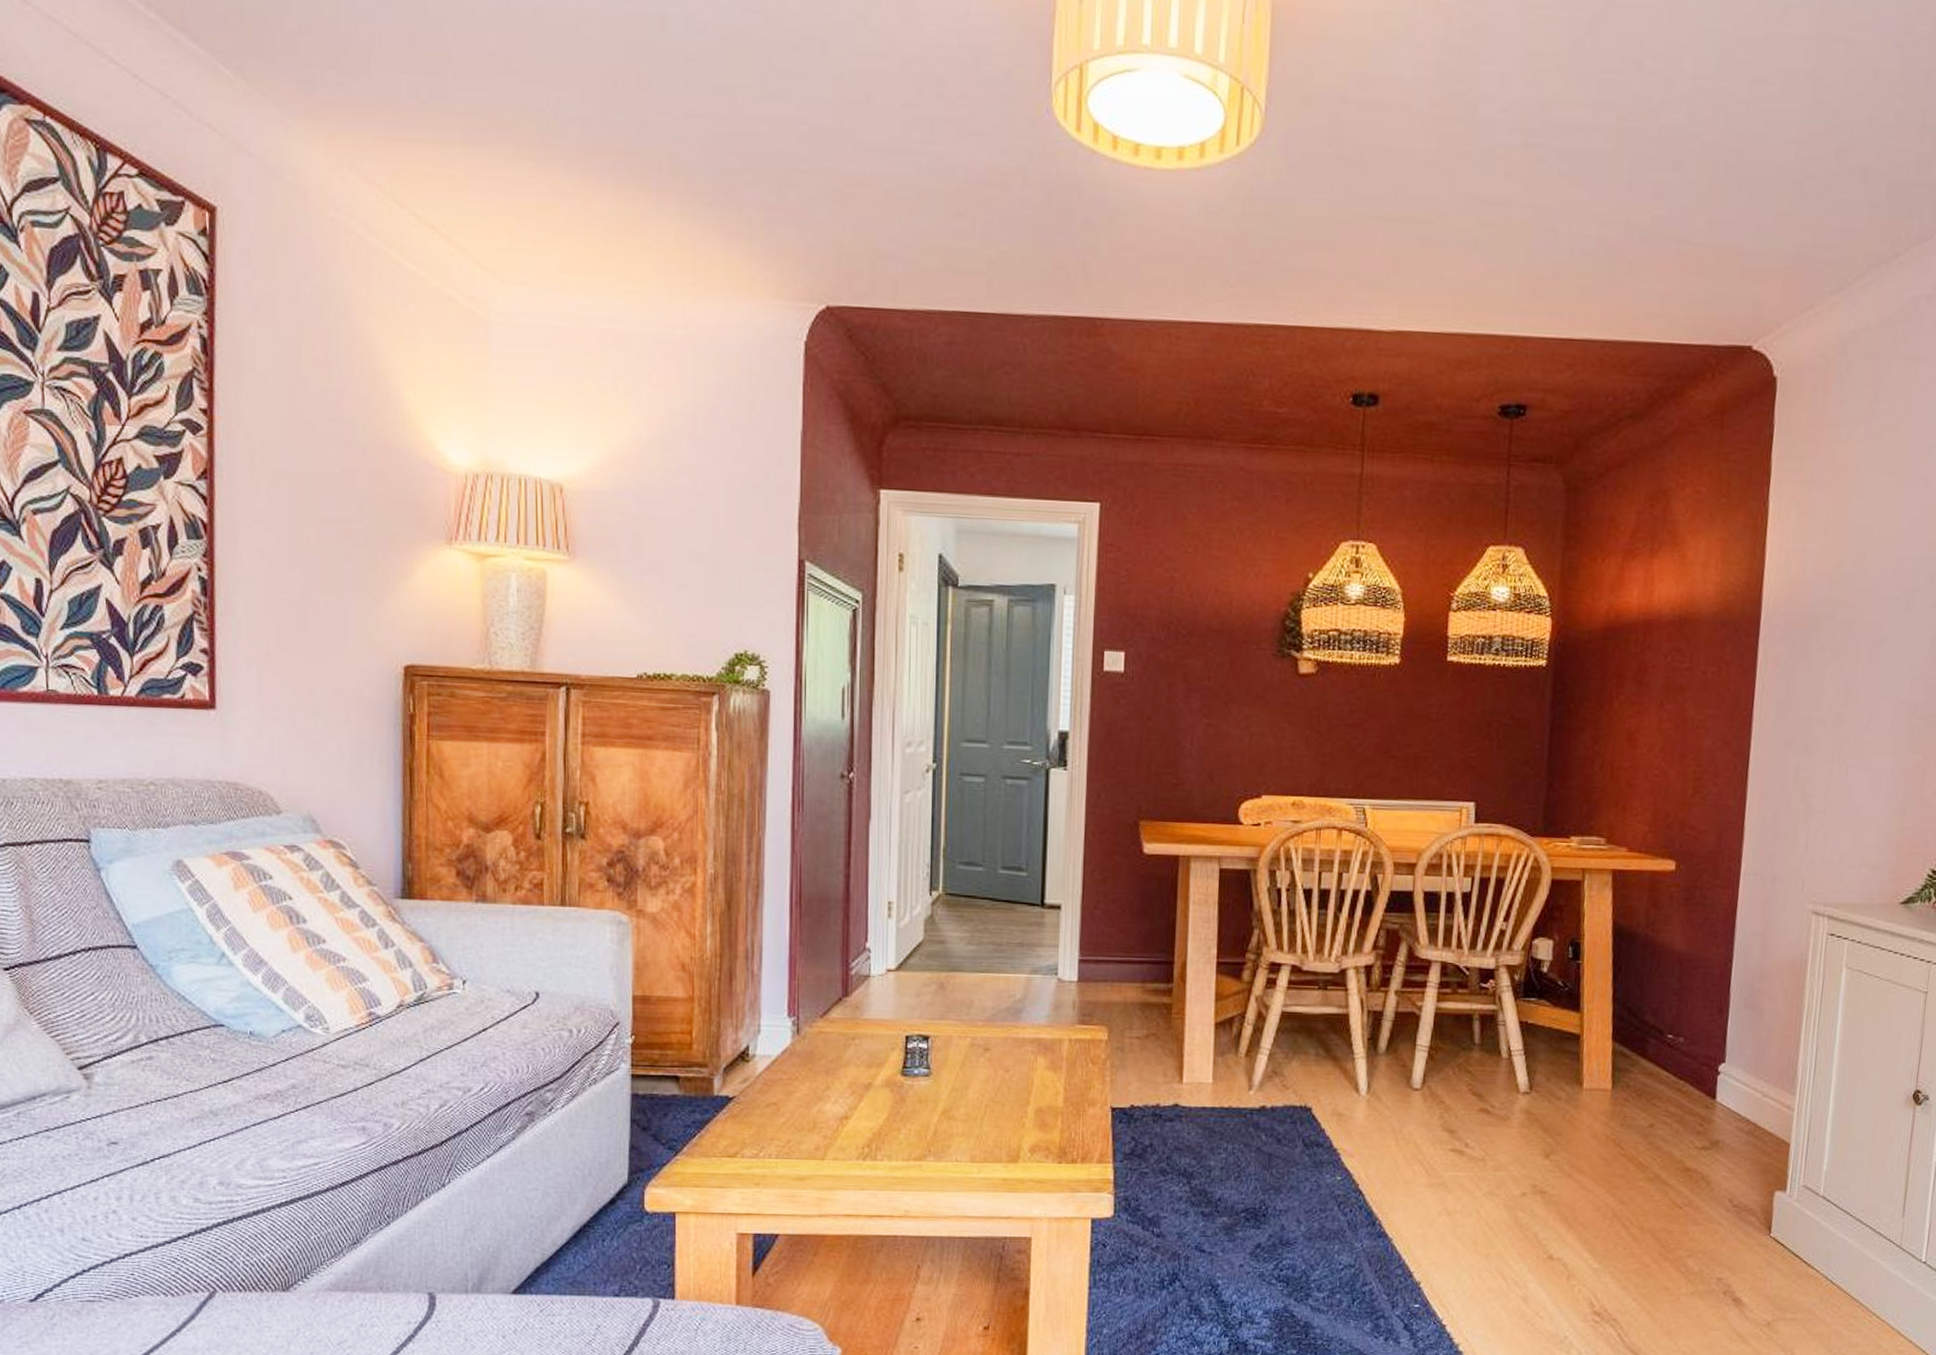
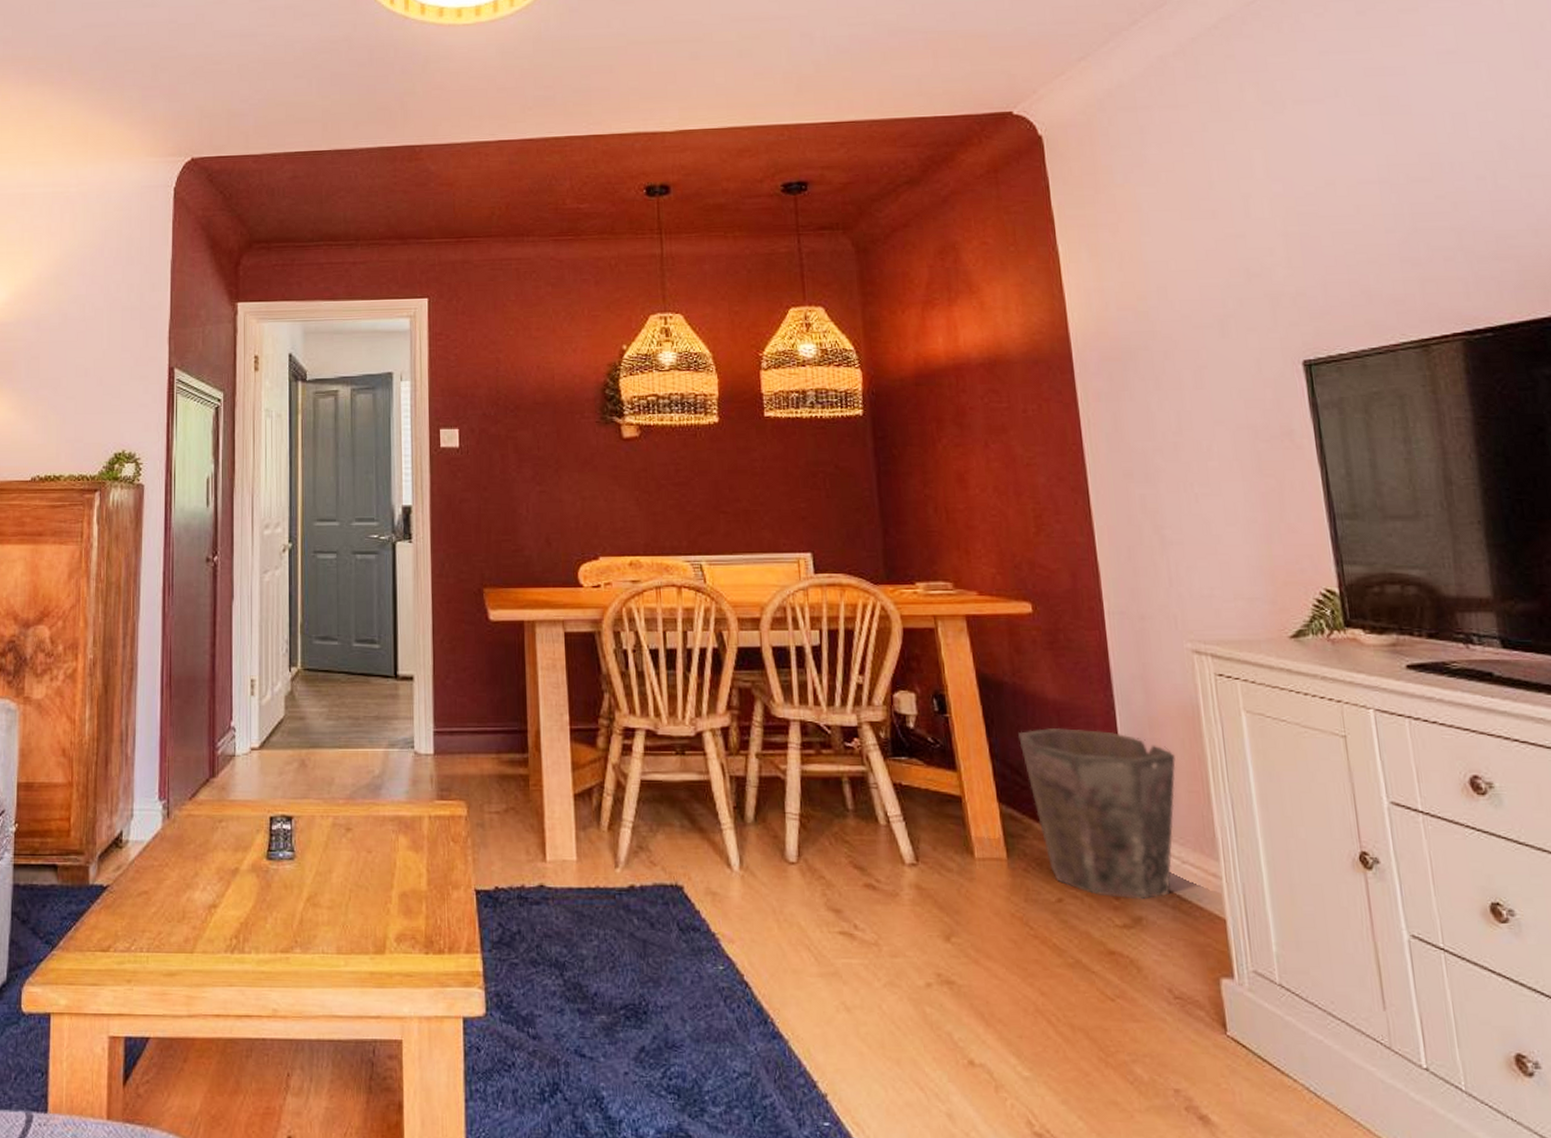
waste bin: none [1640,976,1777,1126] -> present [1018,728,1176,900]

